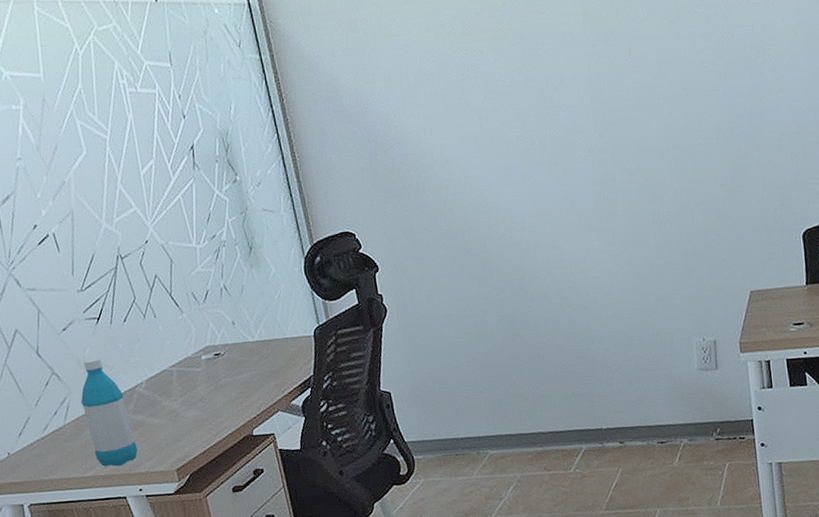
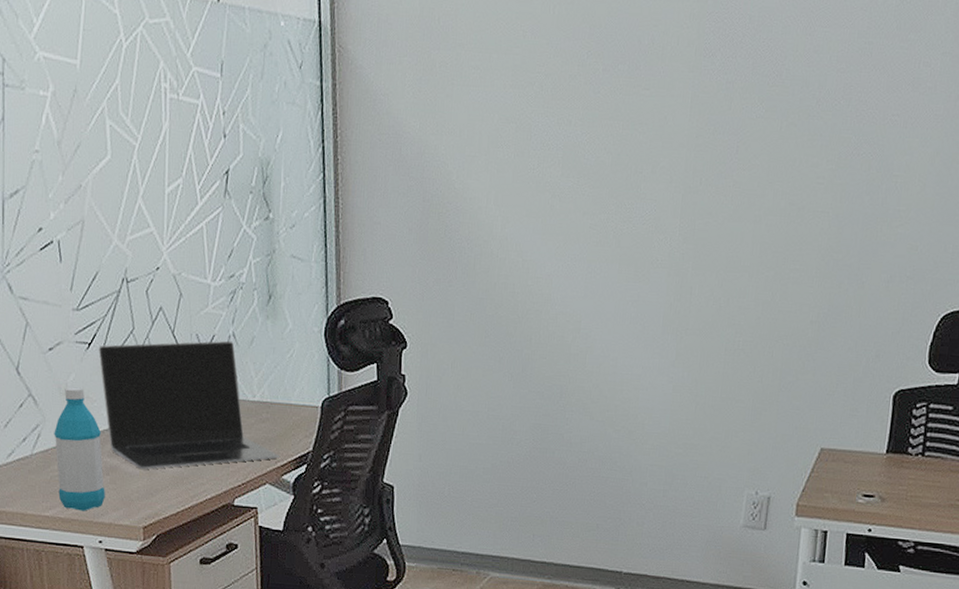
laptop: none [107,293,285,419] -> present [98,340,279,469]

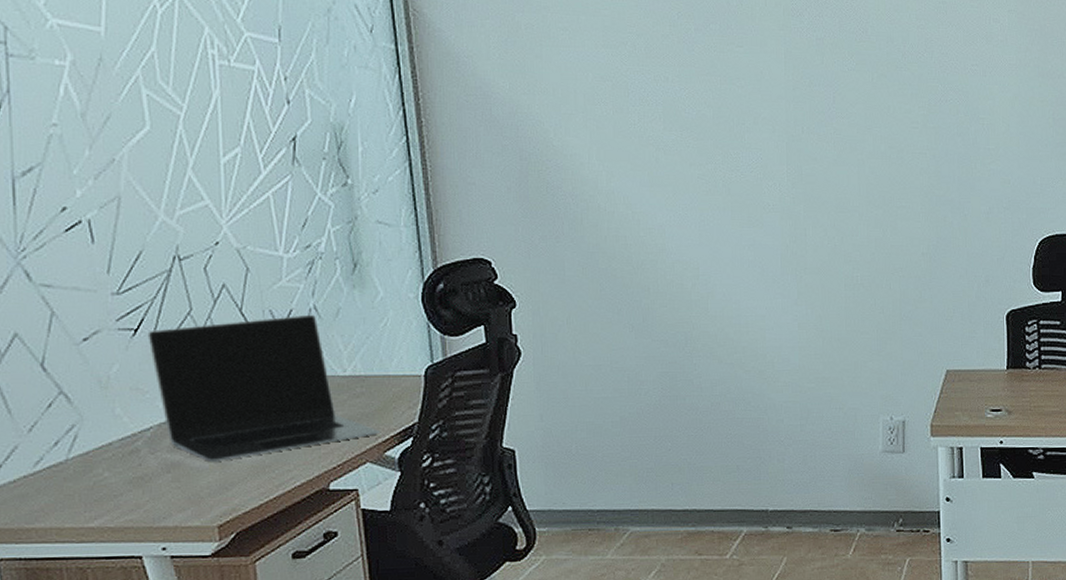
water bottle: present [54,387,105,511] -> none [95,379,167,517]

